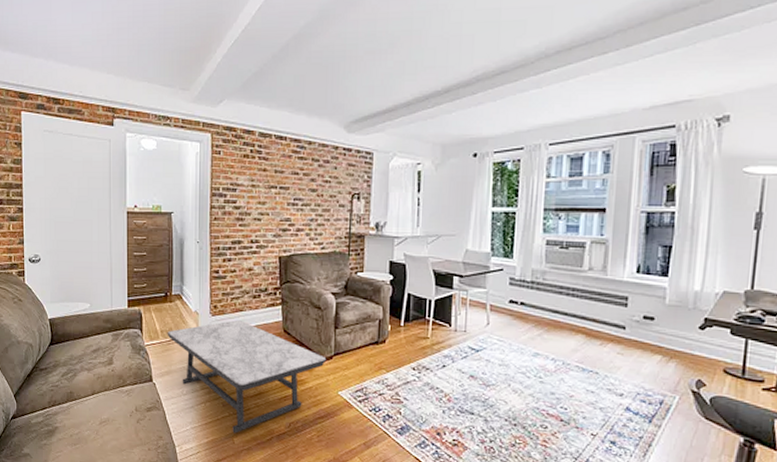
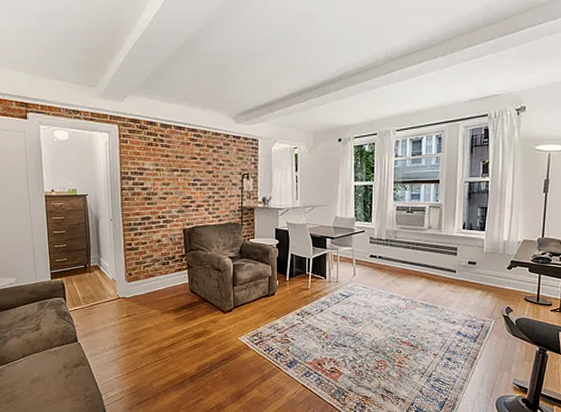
coffee table: present [167,319,327,433] -> none [88,284,227,379]

